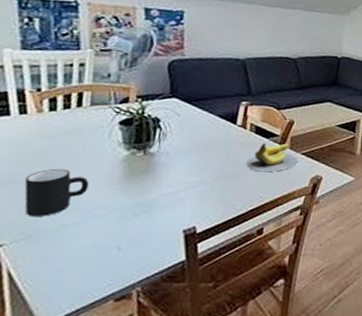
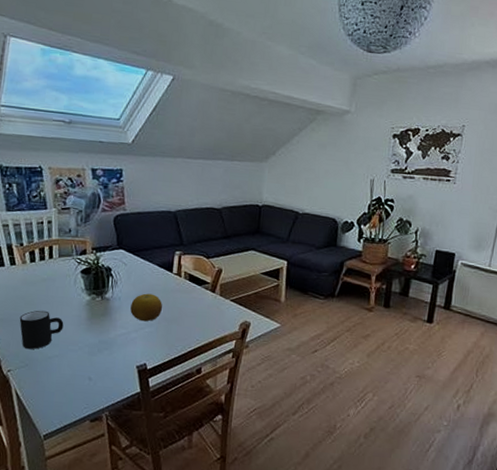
fruit: none [180,147,222,179] -> present [130,293,163,322]
banana: present [246,143,298,172] -> none [183,289,228,317]

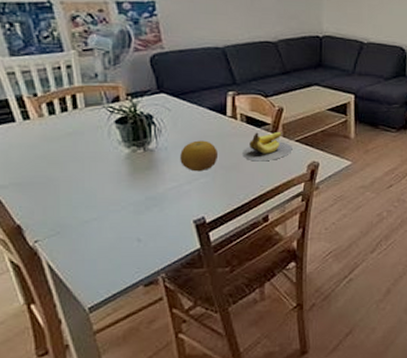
mug: present [19,310,64,350] -> none [42,169,100,215]
banana: none [183,289,228,317] -> present [242,131,293,162]

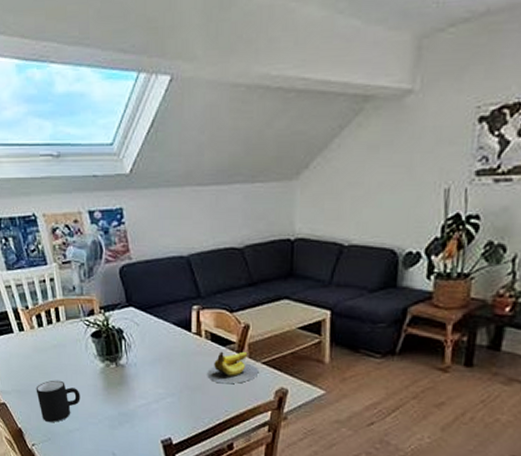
mug: none [42,169,100,215] -> present [36,380,81,423]
fruit: present [180,140,219,172] -> none [148,358,184,391]

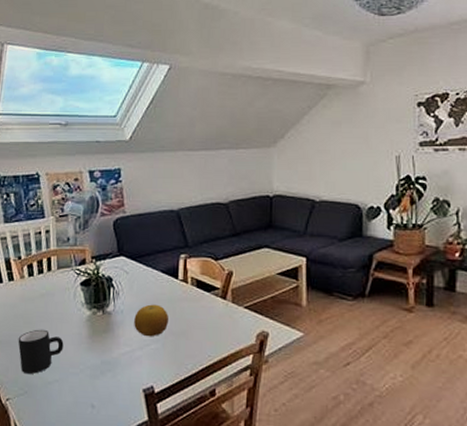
fruit: none [148,358,184,391] -> present [134,304,169,337]
banana: present [207,351,259,384] -> none [192,296,241,329]

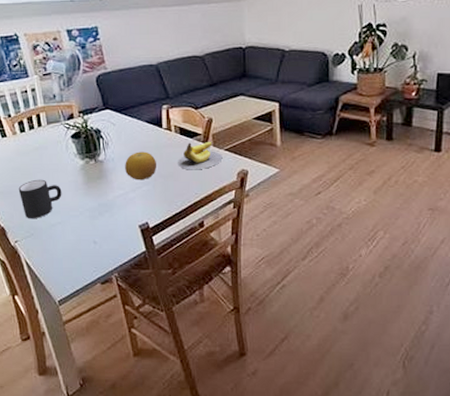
banana: none [192,296,241,329] -> present [178,141,223,170]

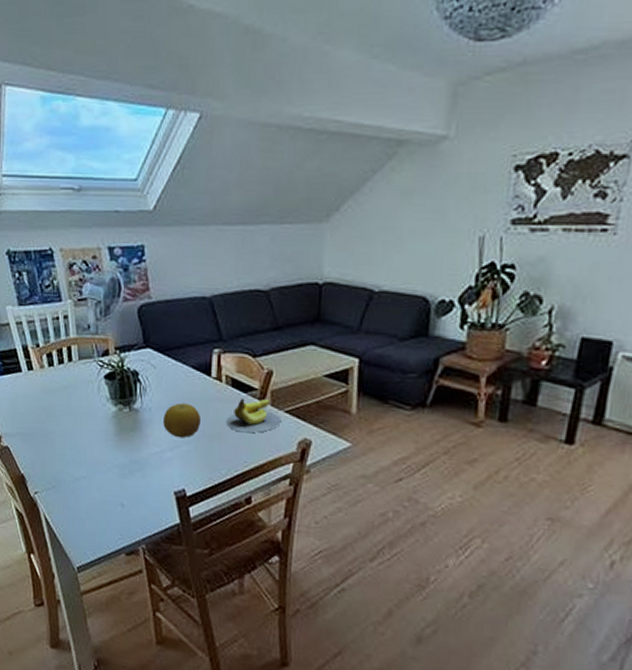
mug: present [18,179,62,219] -> none [42,423,90,470]

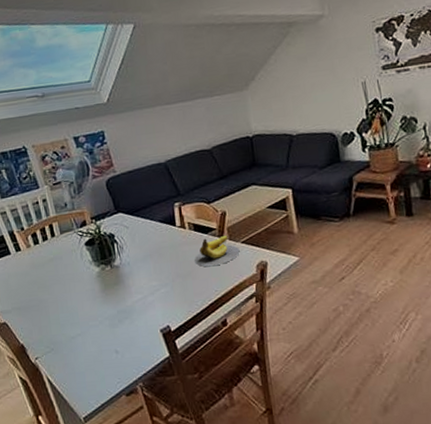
fruit: present [163,403,202,438] -> none [141,252,174,283]

